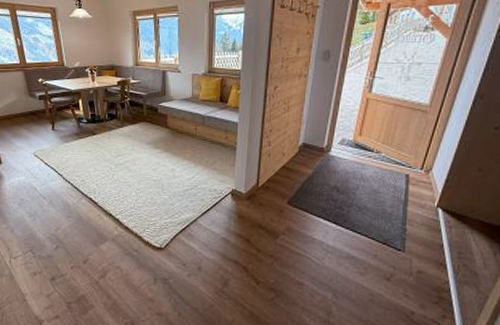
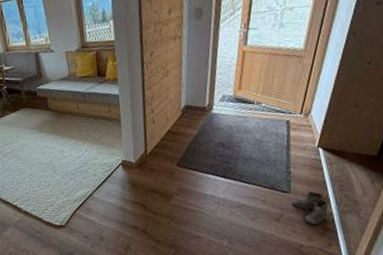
boots: none [405,252,446,296] -> present [292,191,329,227]

